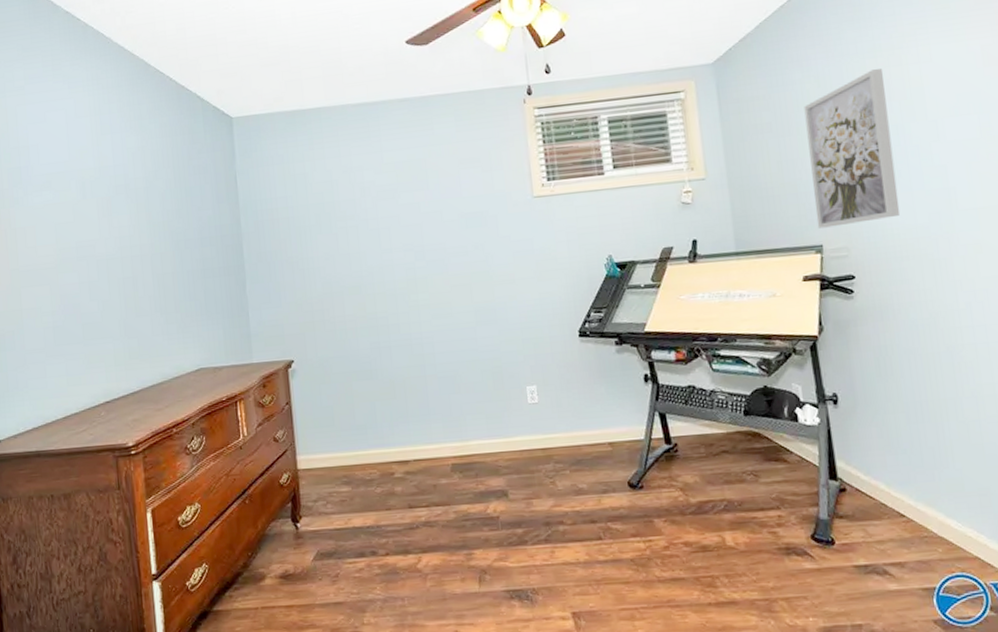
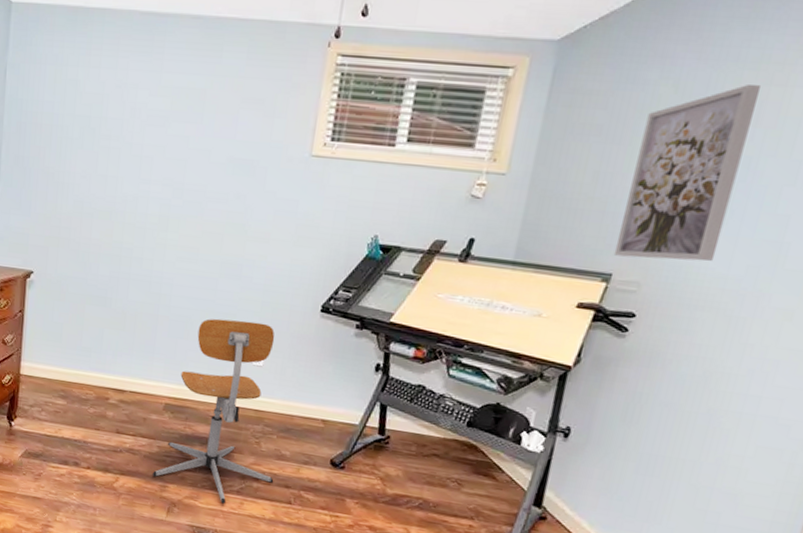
office chair: none [454,360,579,558] -> present [152,318,275,504]

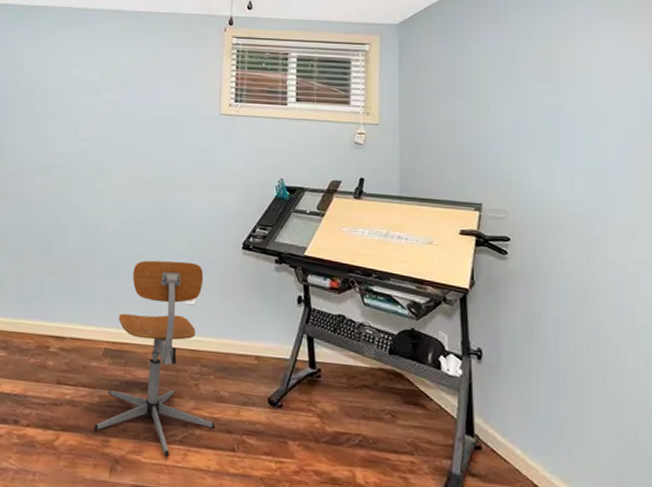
wall art: present [613,85,760,262] -> none [477,53,559,190]

